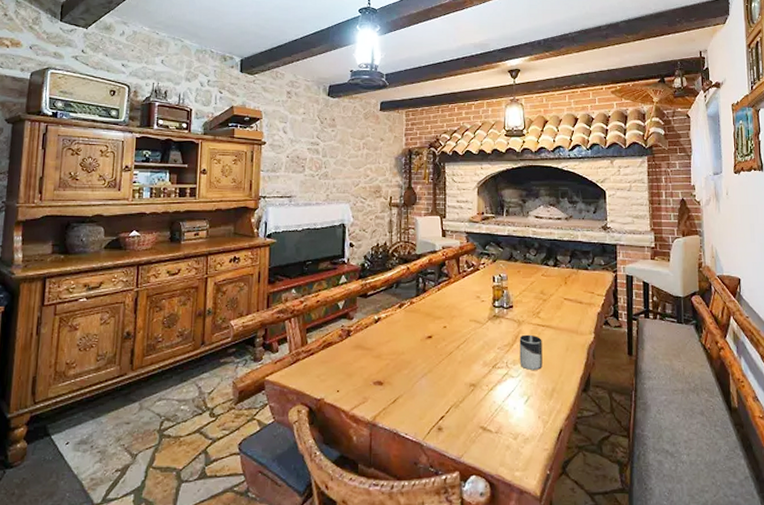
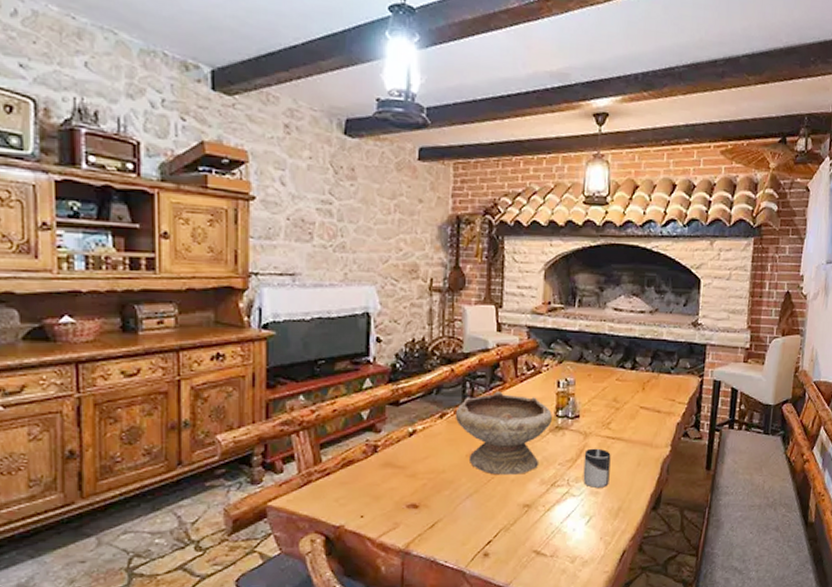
bowl: none [411,285,490,357] -> present [455,391,552,475]

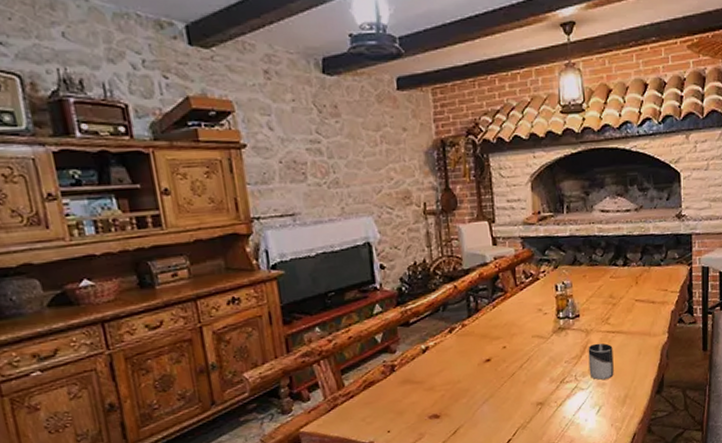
bowl: present [455,391,552,475] -> none [462,301,554,379]

